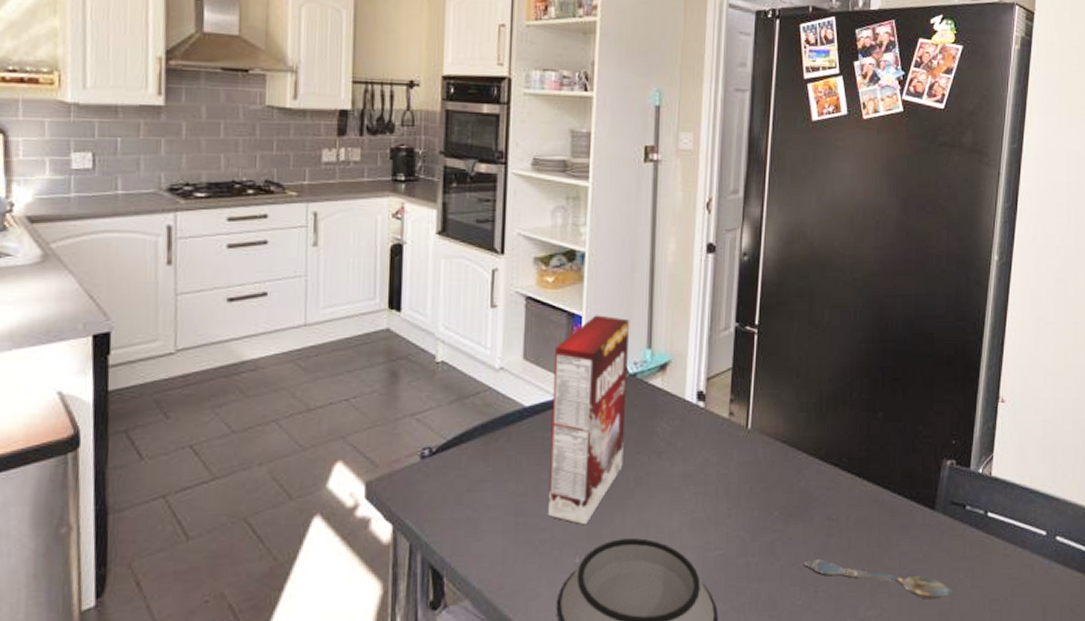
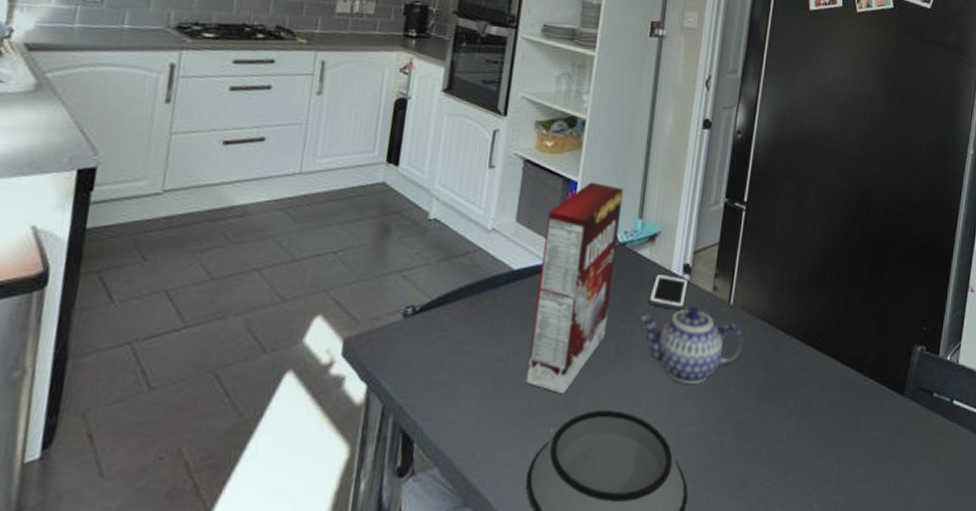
teapot: none [655,432,765,510] -> present [639,306,744,385]
cell phone: none [665,402,704,437] -> present [649,273,689,310]
spoon: present [804,559,955,600] -> none [775,441,919,486]

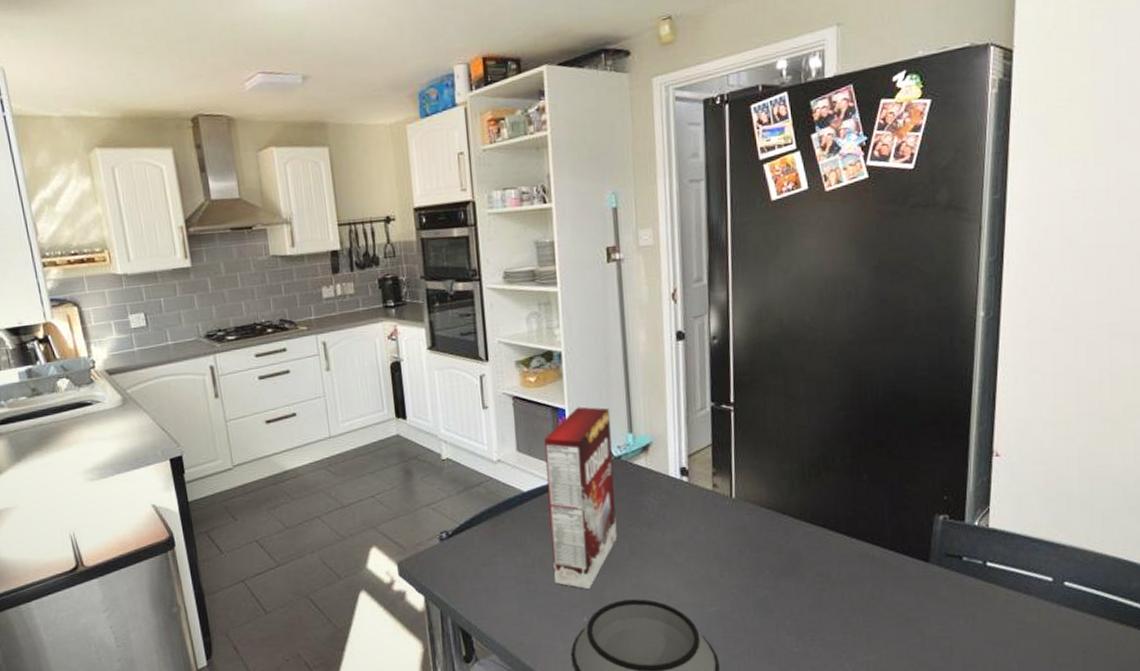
teapot: present [639,306,744,385] -> none [646,503,752,572]
cell phone: present [649,273,689,310] -> none [652,478,688,509]

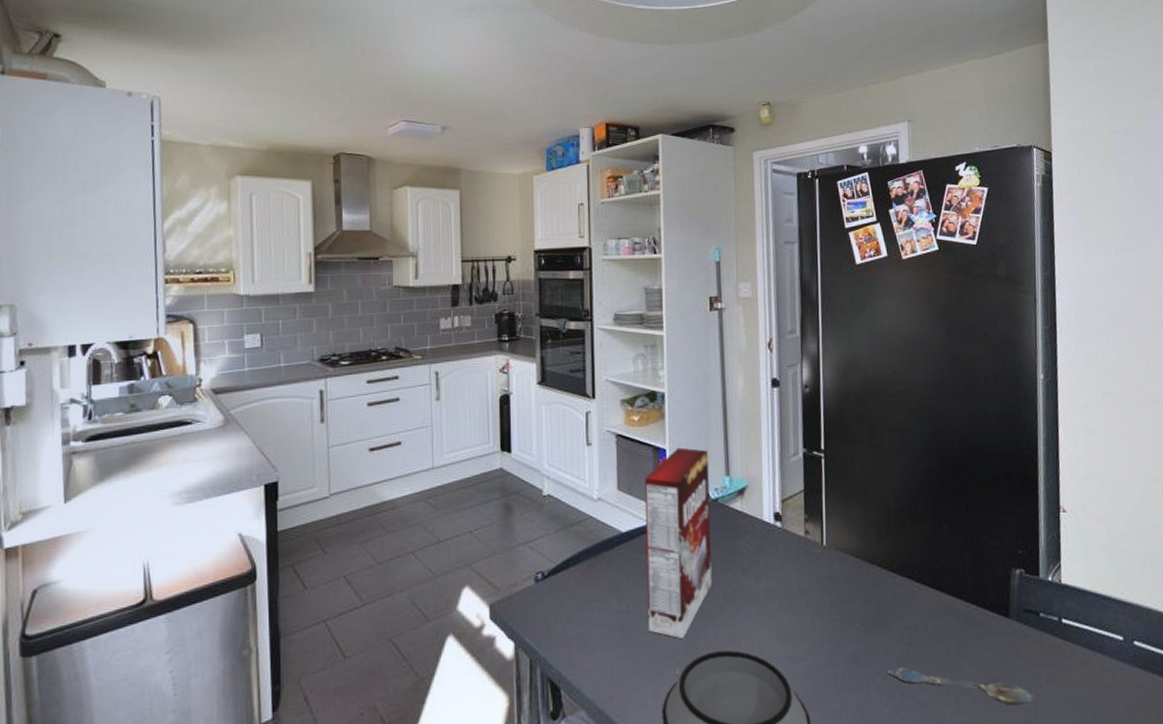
spoon: none [798,611,956,644] -> present [888,668,1038,706]

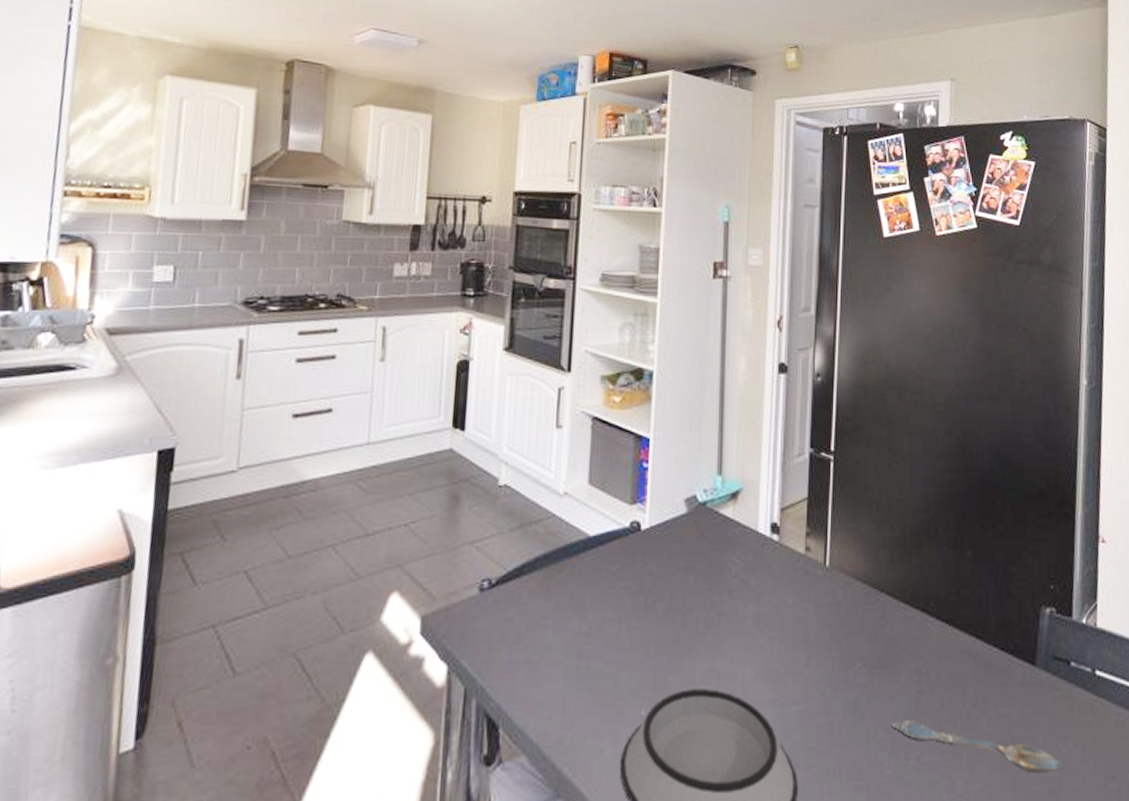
cereal box: present [644,447,712,639] -> none [611,437,700,672]

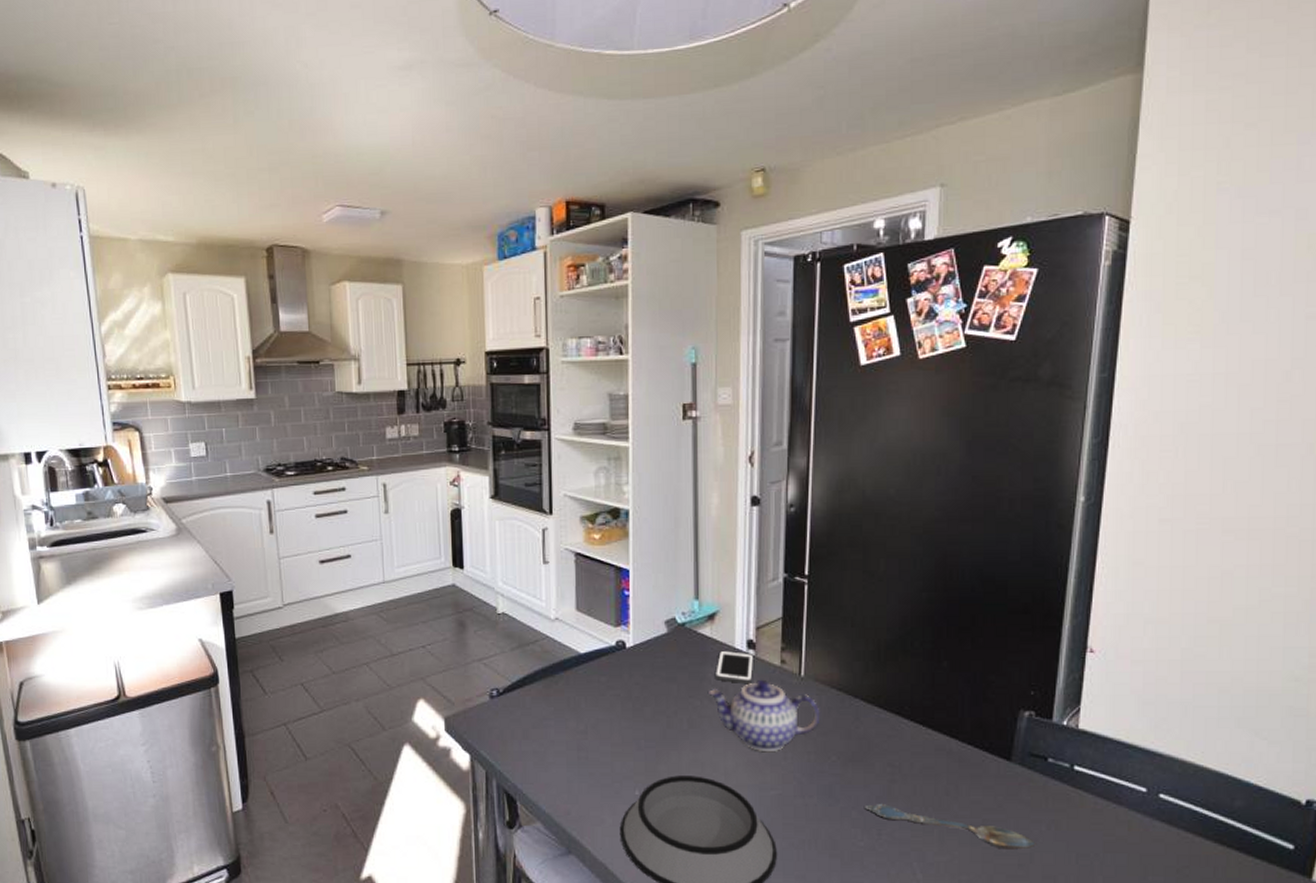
teapot: none [727,569,846,659] -> present [707,679,821,752]
cell phone: none [737,534,778,574] -> present [715,650,754,683]

